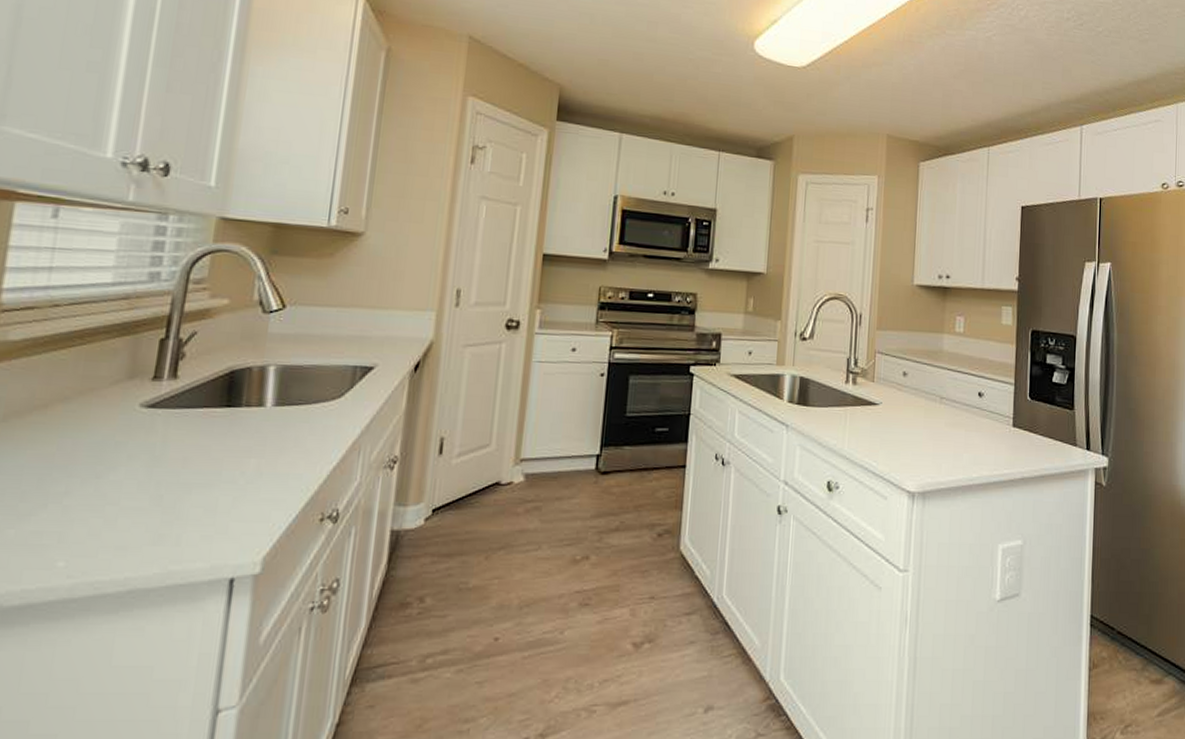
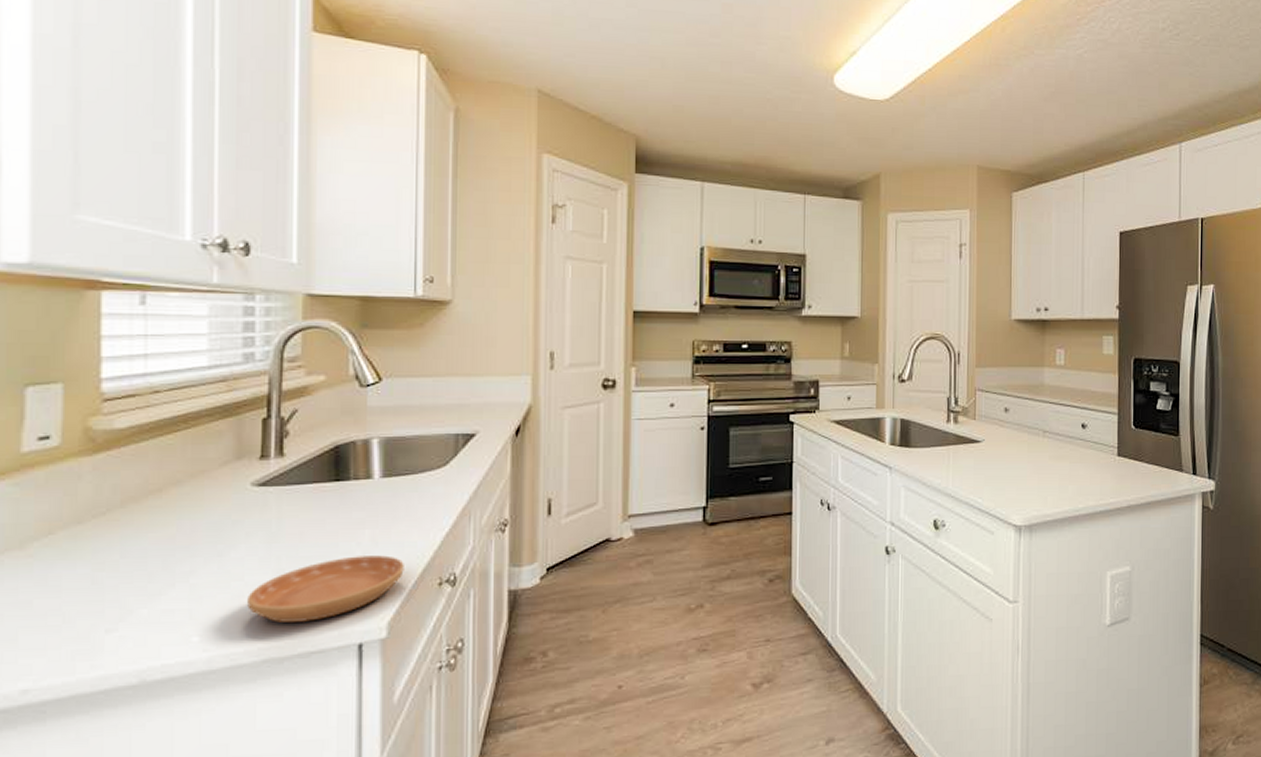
saucer: none [119,485,287,552] -> present [247,555,404,622]

